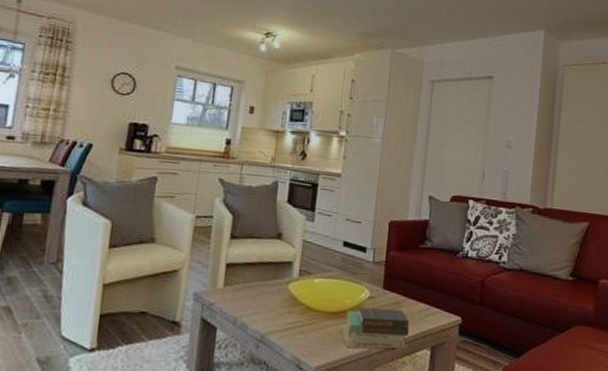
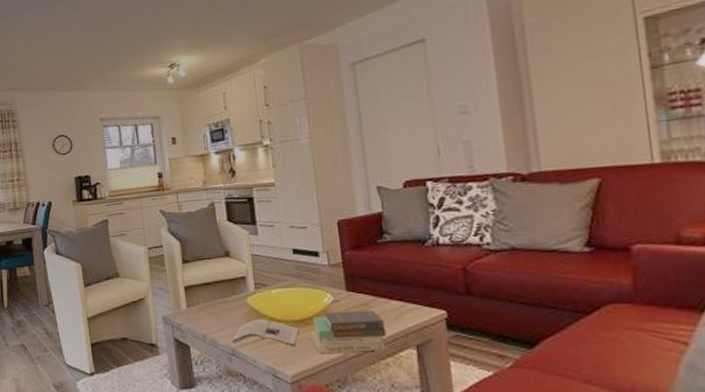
magazine: none [263,307,332,337] -> present [232,319,299,345]

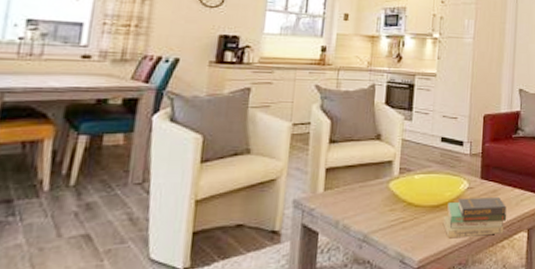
magazine: present [232,319,299,345] -> none [366,204,434,230]

